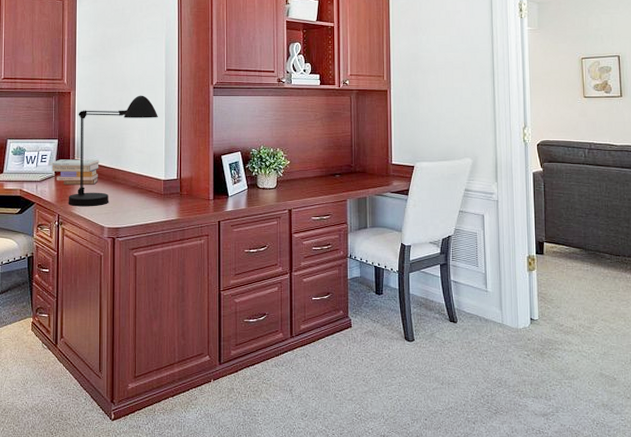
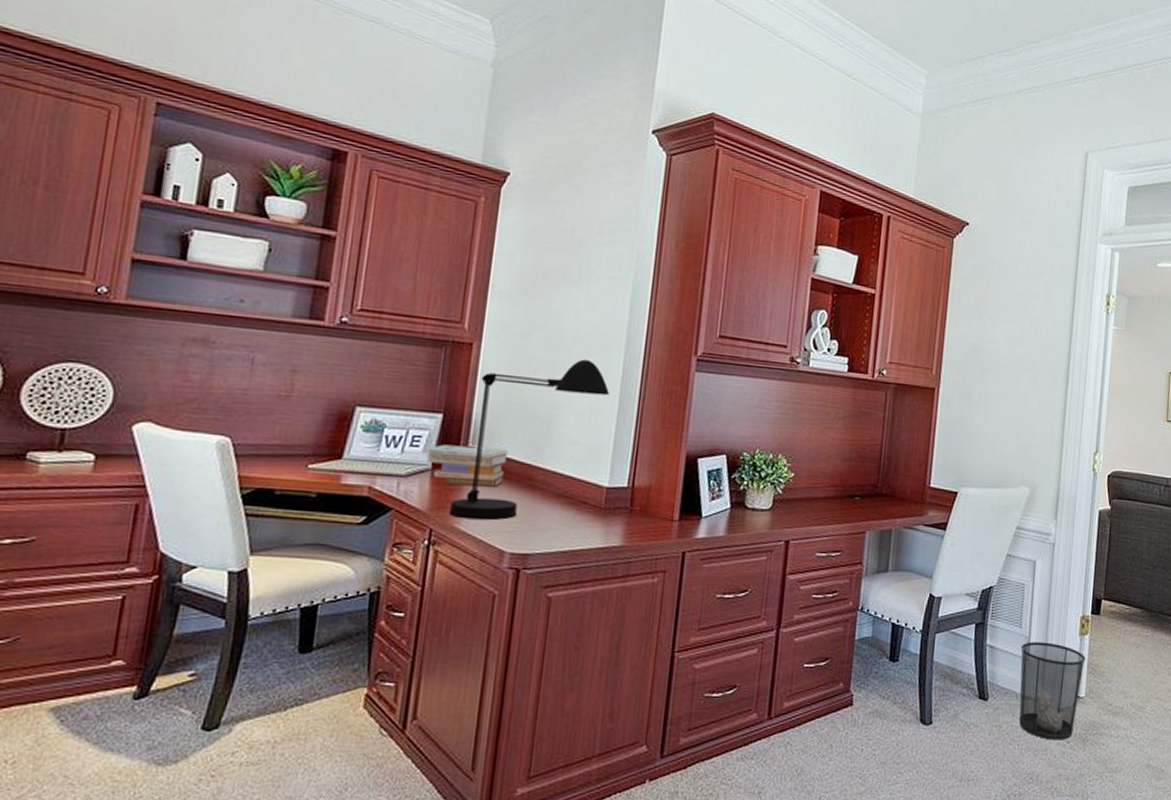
waste bin: none [479,277,535,354] -> present [1018,642,1086,740]

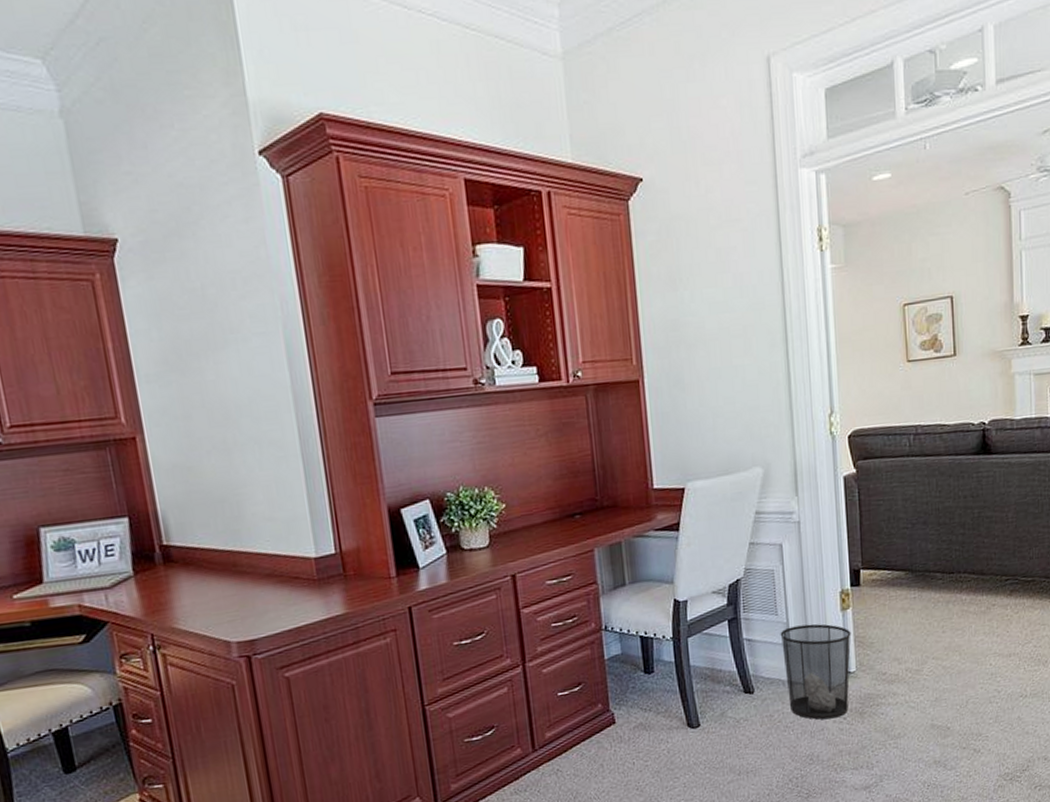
books: present [424,444,508,487] -> none [121,540,209,589]
desk lamp: present [449,359,610,521] -> none [155,429,292,619]

